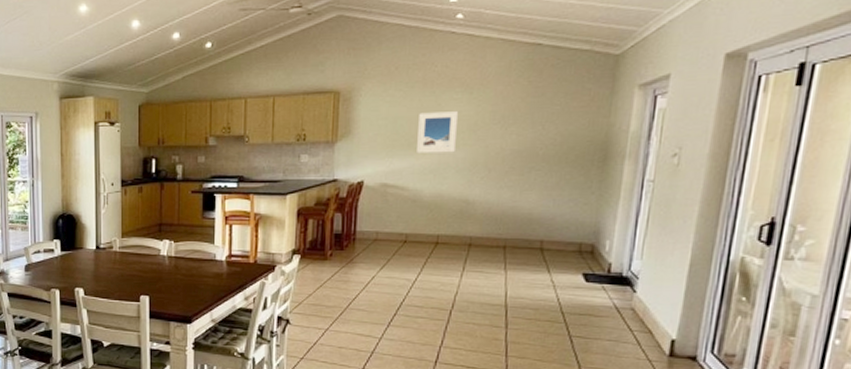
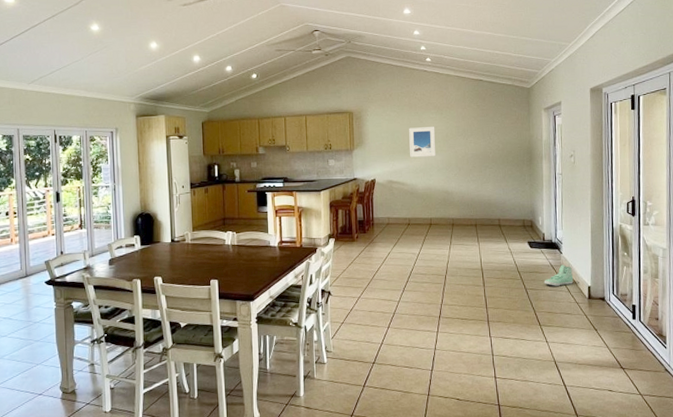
sneaker: none [599,308,650,336] -> present [544,265,574,286]

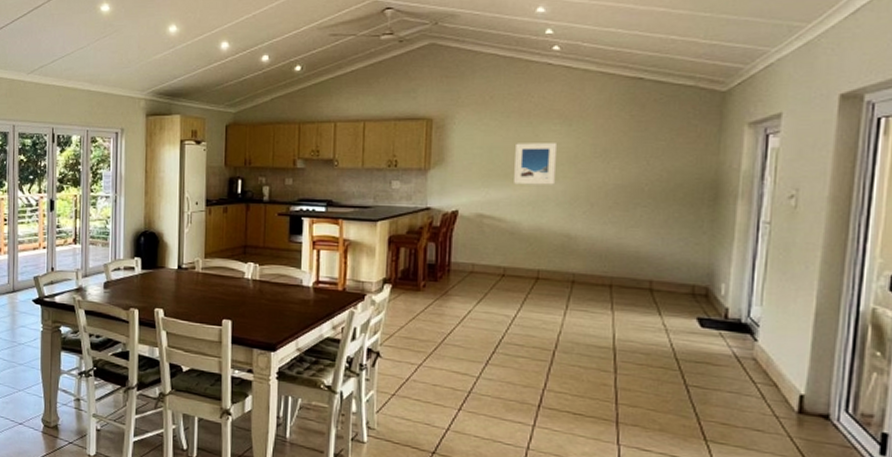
sneaker: present [544,265,574,286] -> none [719,357,774,388]

